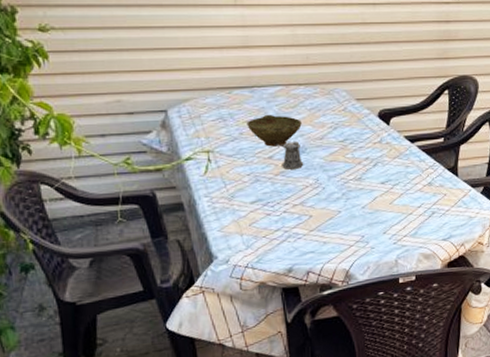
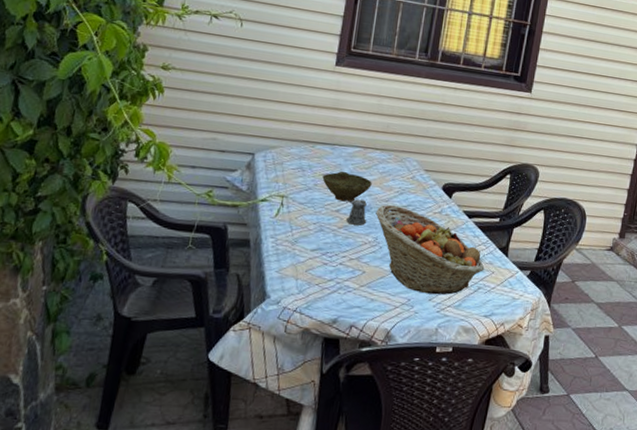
fruit basket: none [312,141,436,228] -> present [376,204,485,295]

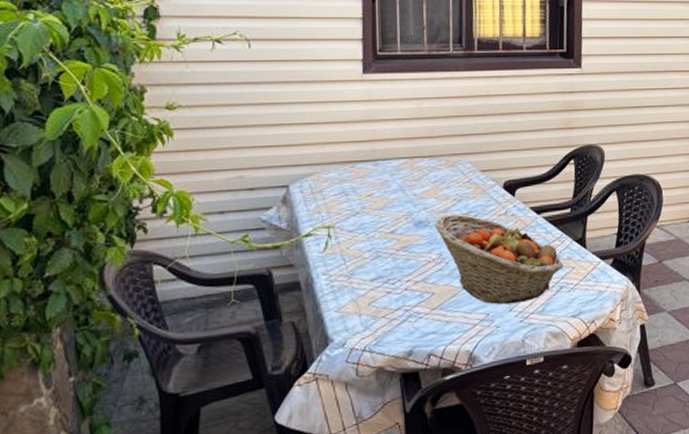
bowl: present [322,171,372,202] -> none [369,187,425,221]
pepper shaker: present [344,199,367,226] -> none [397,215,427,244]

